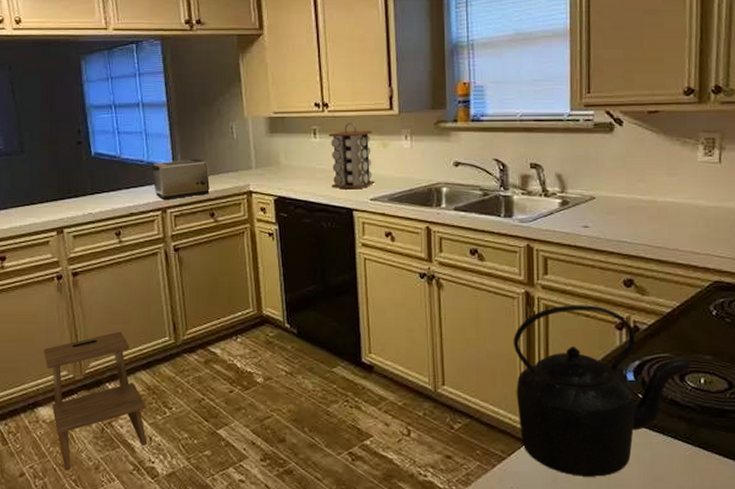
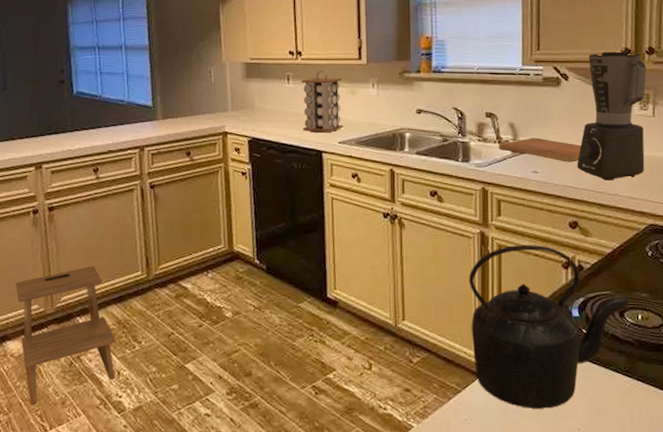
toaster: present [152,158,210,199] -> none [132,100,187,138]
cutting board: none [545,189,638,215] -> present [499,137,582,162]
blender: none [632,92,713,234] -> present [576,51,647,181]

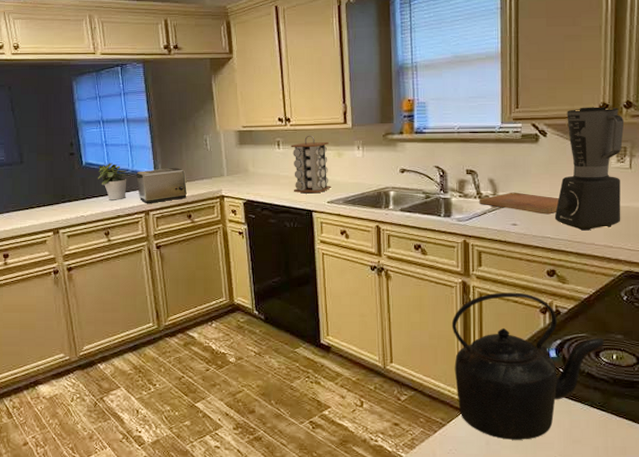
step stool: present [15,265,116,405] -> none [42,318,134,439]
potted plant: none [88,92,122,134] -> present [97,162,127,200]
toaster: none [132,100,187,138] -> present [136,167,187,203]

